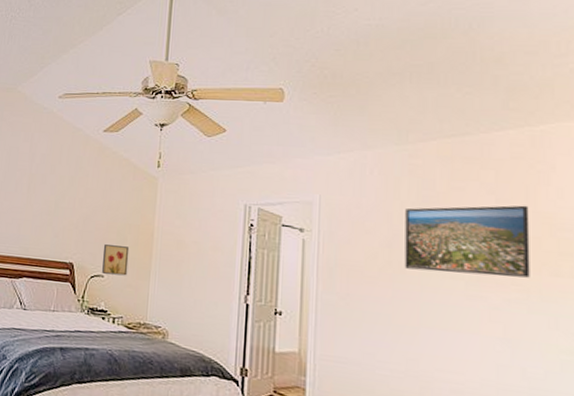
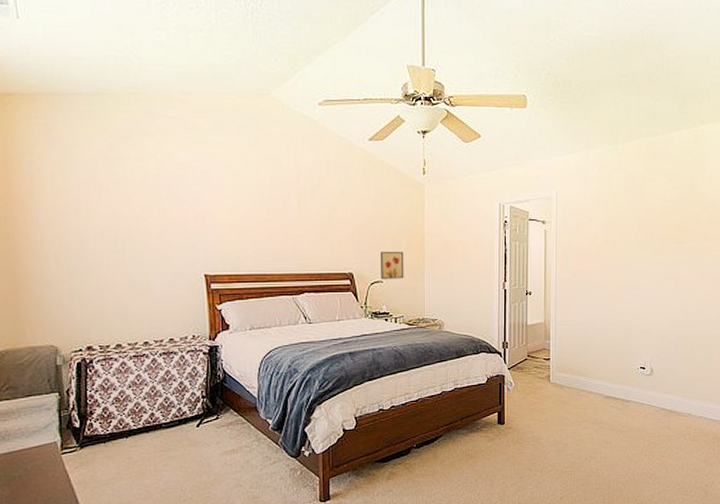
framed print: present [405,205,530,278] -> none [615,189,692,246]

